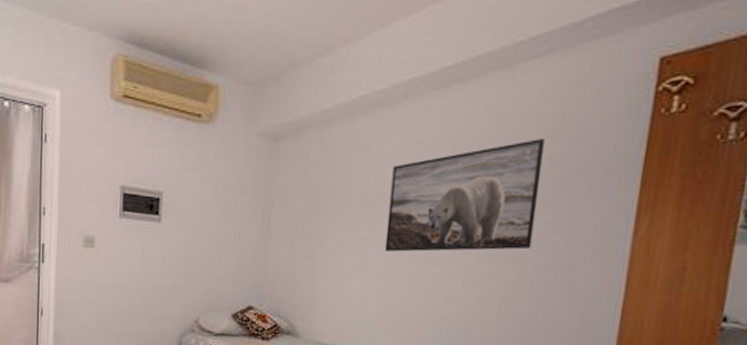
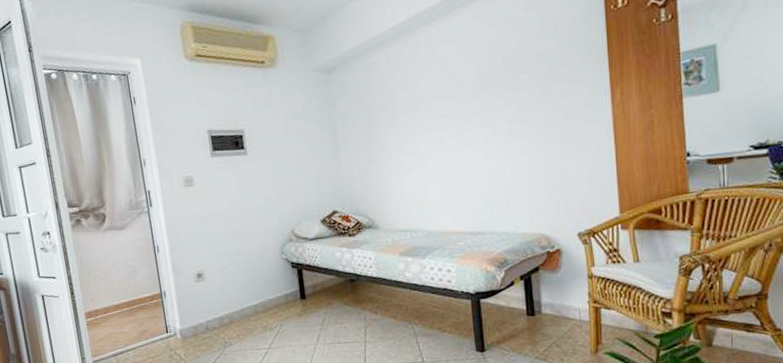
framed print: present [384,138,545,252] -> none [425,40,541,147]

